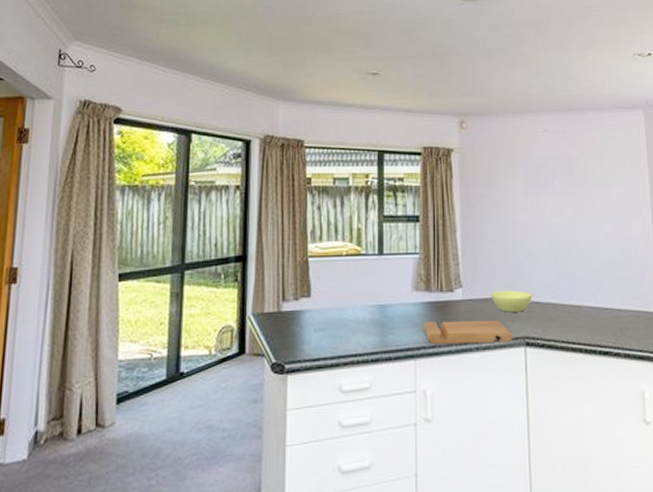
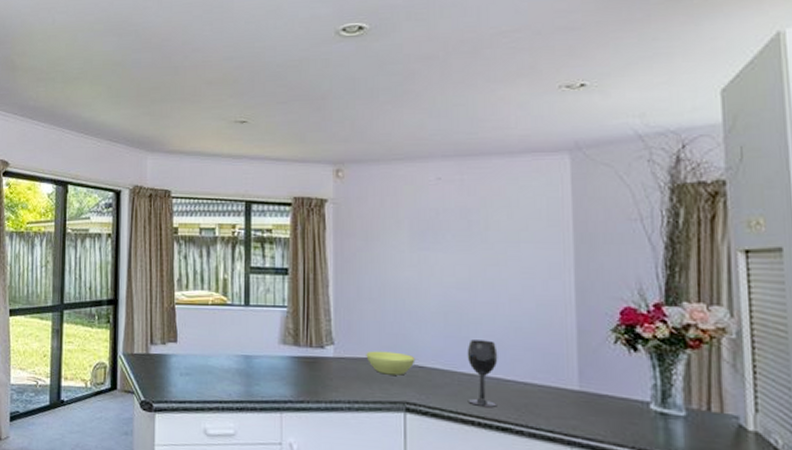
cutting board: present [423,320,513,344] -> none [290,376,391,407]
wine glass: none [573,274,599,334] -> present [467,339,498,407]

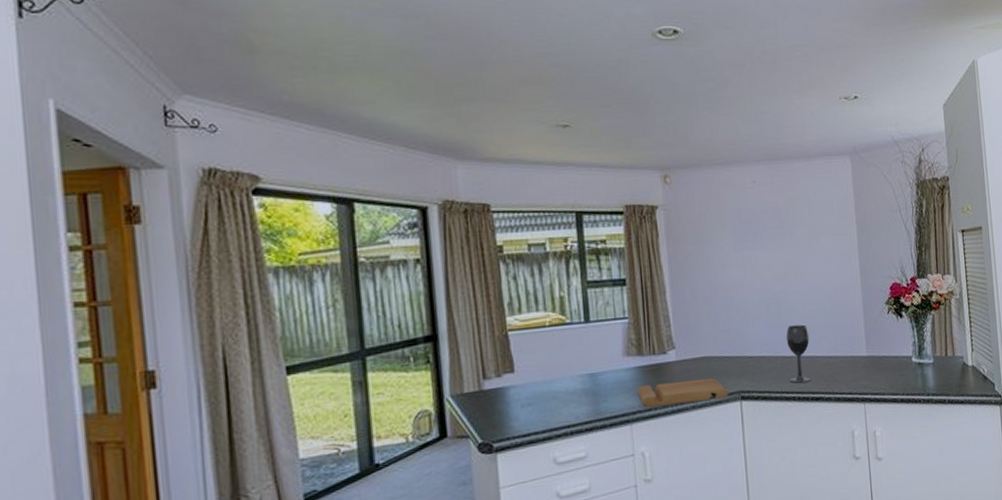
cutting board: none [290,376,391,407] -> present [637,377,729,407]
soup bowl: present [366,351,415,376] -> none [704,346,746,369]

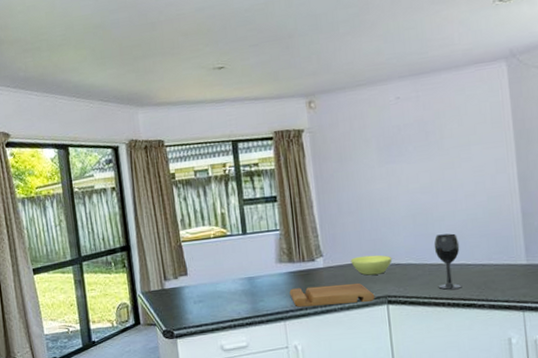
soup bowl: none [704,346,746,369] -> present [350,254,392,276]

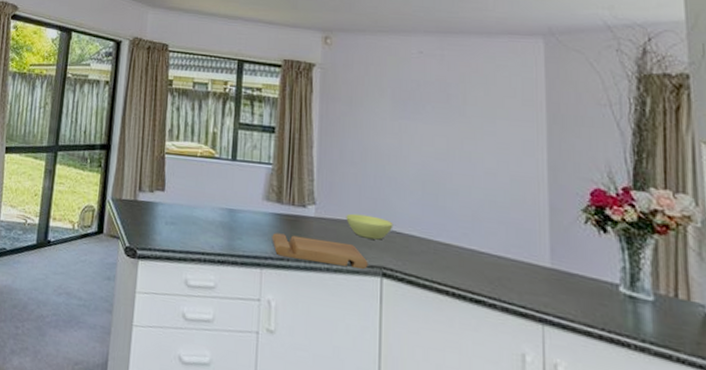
wine glass: present [434,233,462,290] -> none [443,209,473,278]

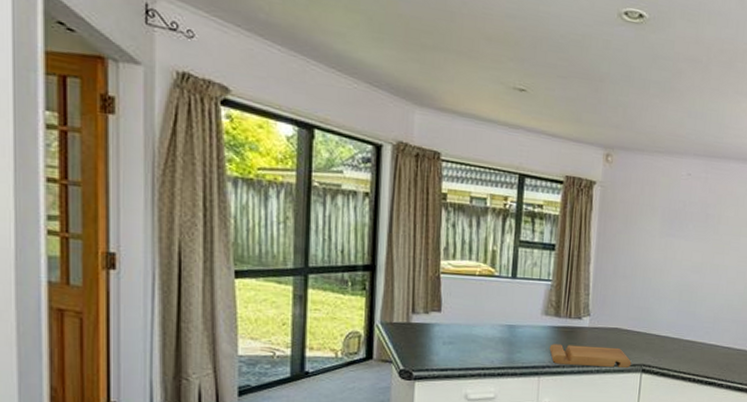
soup bowl: present [346,213,394,240] -> none [615,322,654,343]

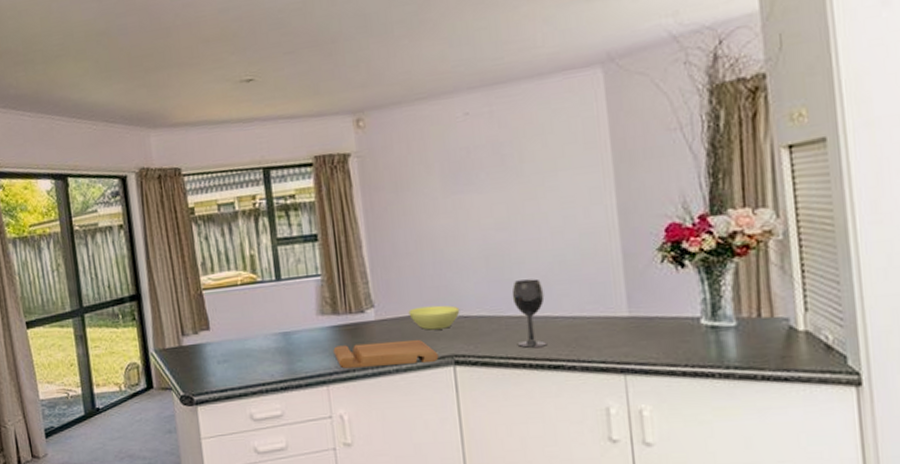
soup bowl: none [615,322,654,343] -> present [408,305,460,330]
wine glass: none [688,313,714,367] -> present [511,279,548,348]

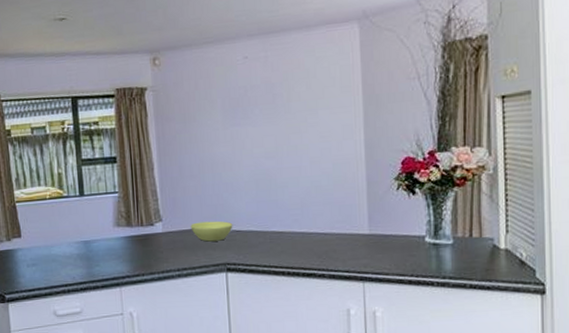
cutting board: present [333,339,439,369] -> none [126,249,214,273]
wine glass: present [511,279,548,348] -> none [276,200,303,258]

